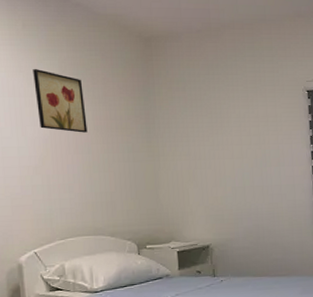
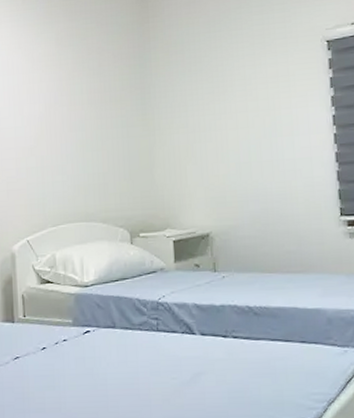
wall art: present [33,69,88,133] -> none [31,44,82,109]

